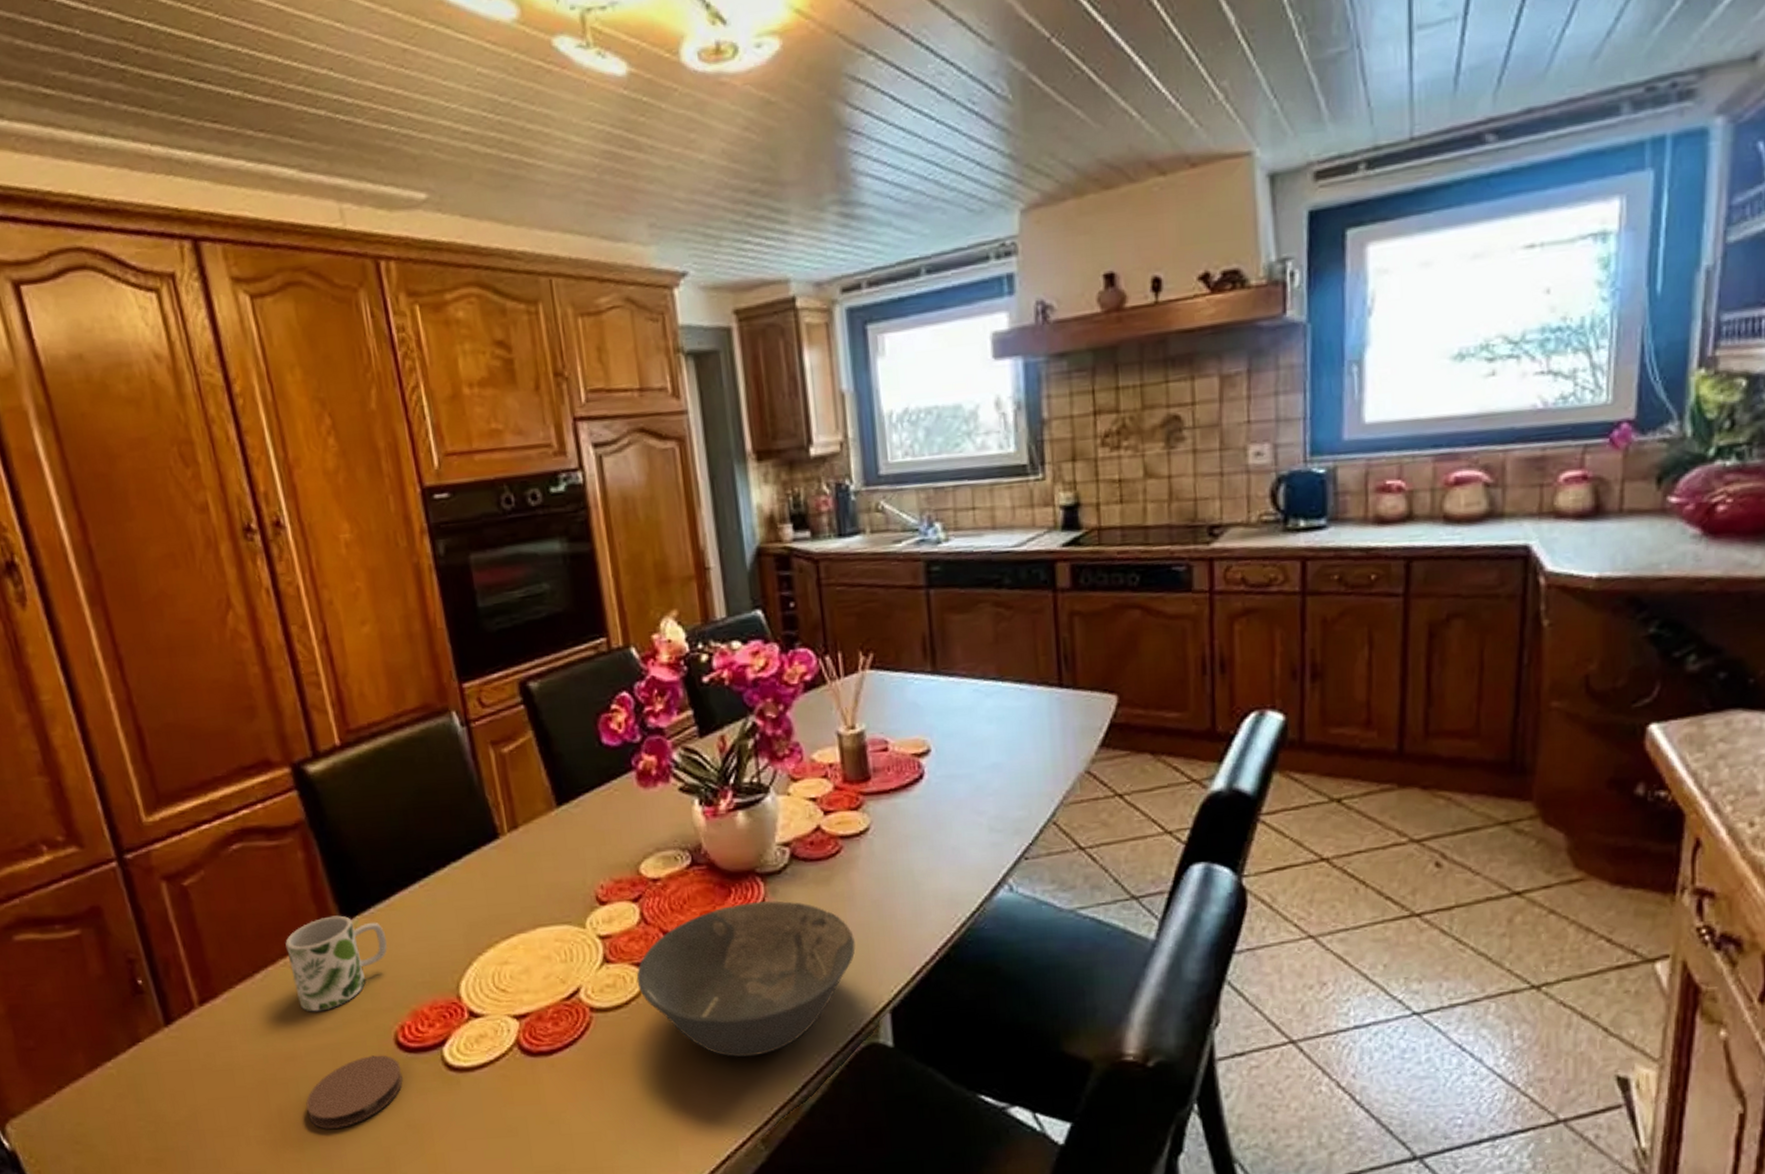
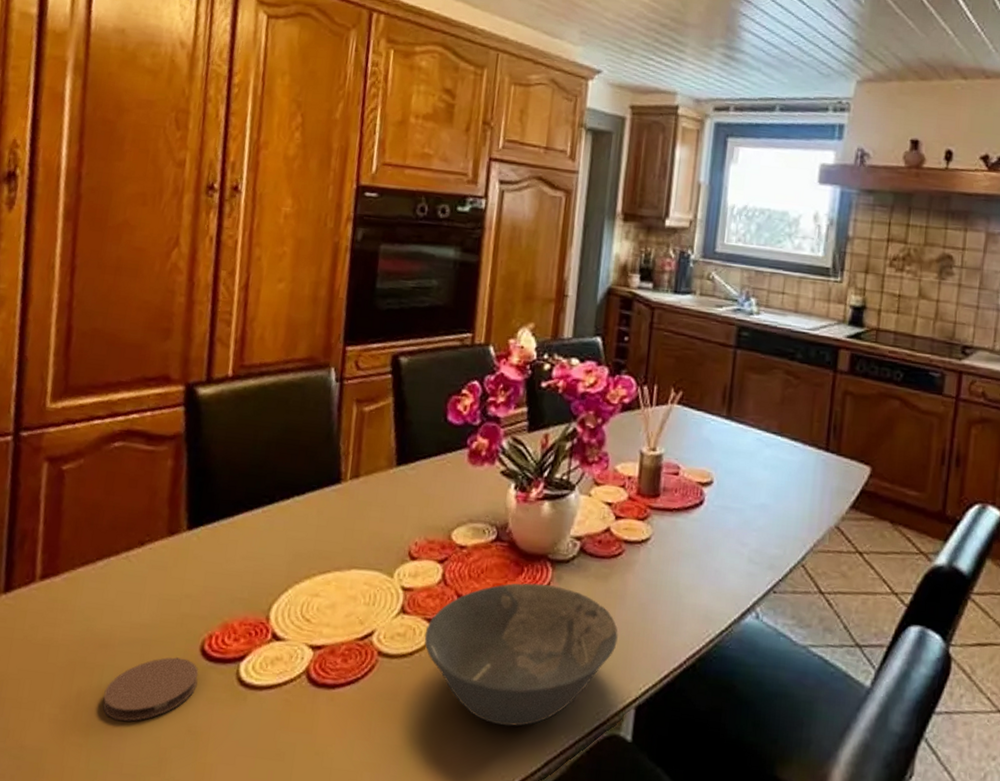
mug: present [285,915,388,1012] -> none [127,522,221,607]

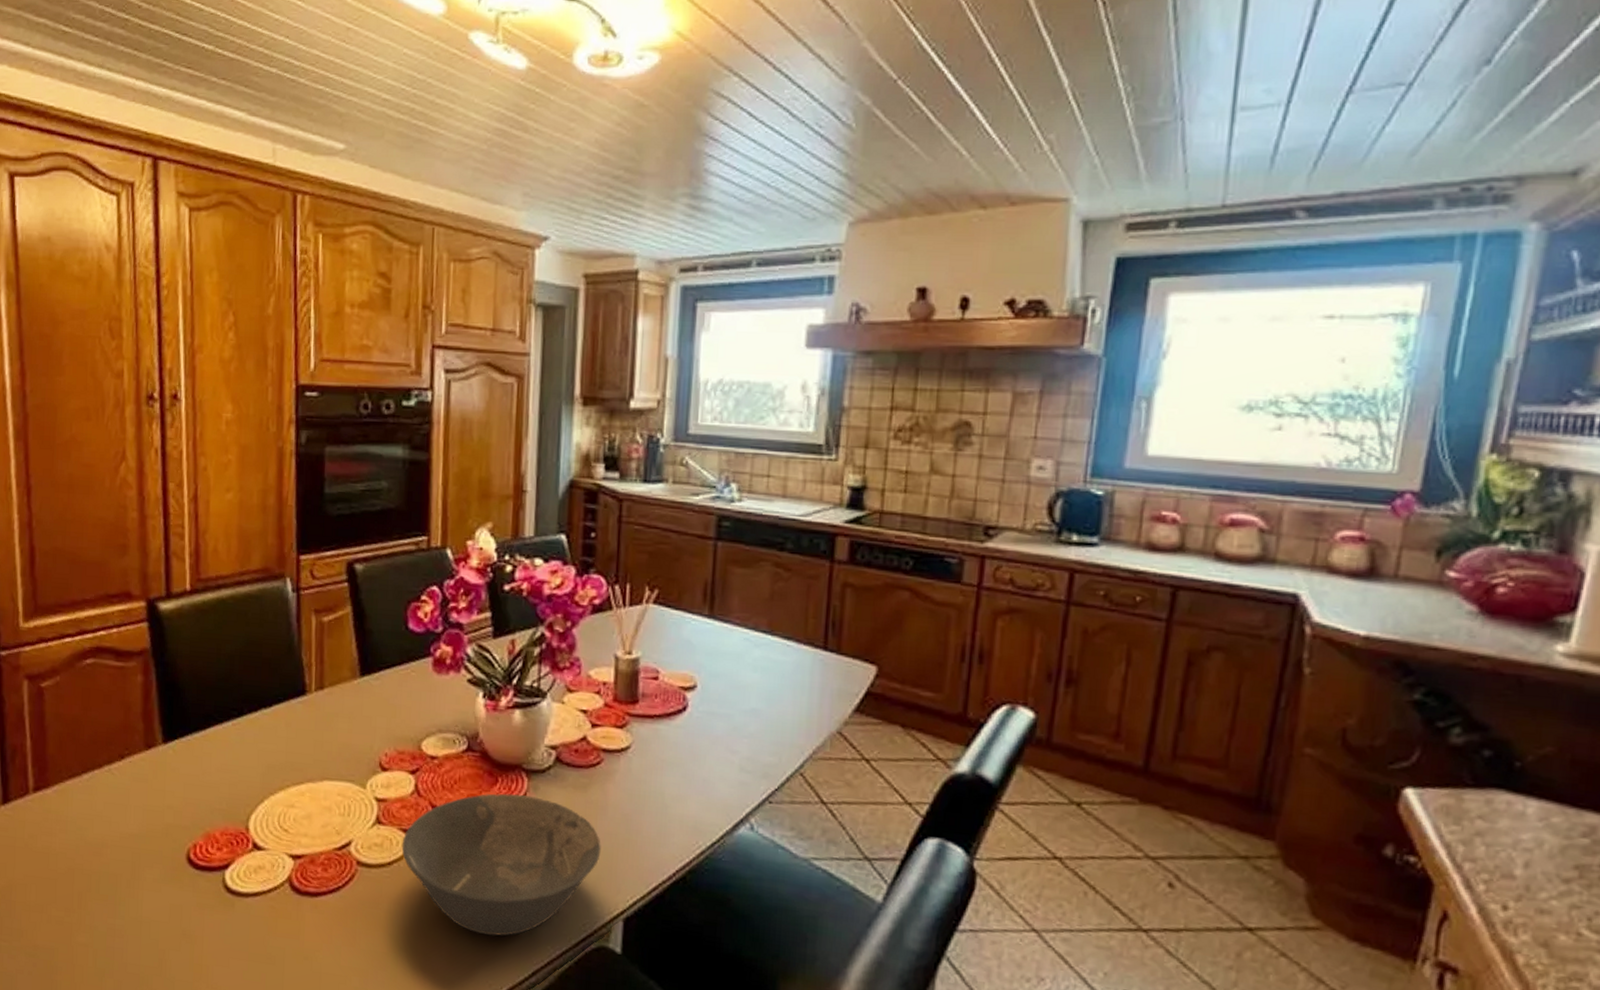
coaster: present [103,657,199,722] -> none [102,865,187,925]

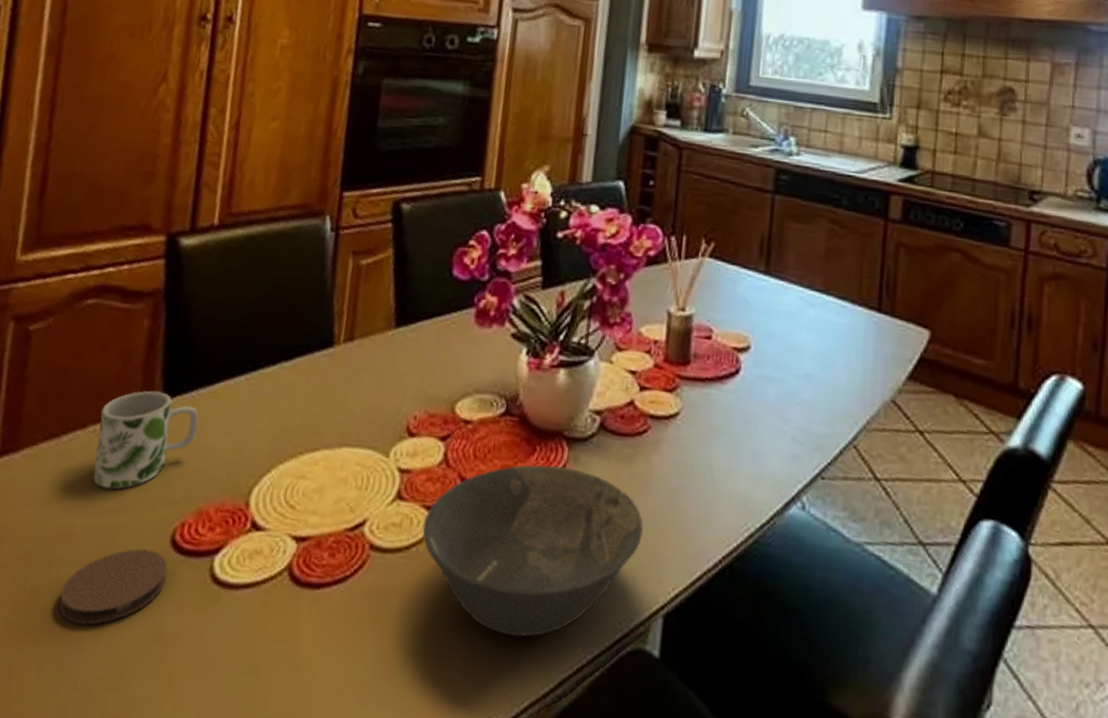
coaster: none [102,865,187,925] -> present [59,549,168,625]
mug: none [113,736,197,818] -> present [93,390,199,490]

